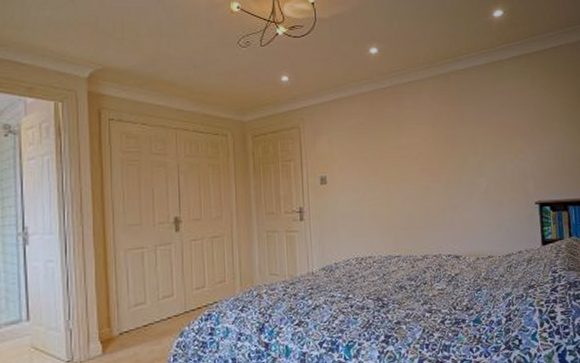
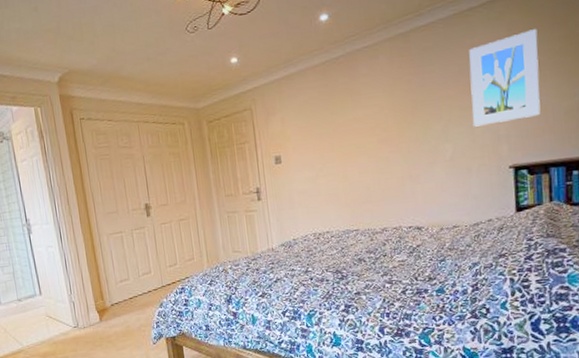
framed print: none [500,85,559,164] -> present [469,29,541,127]

